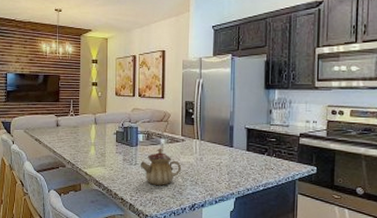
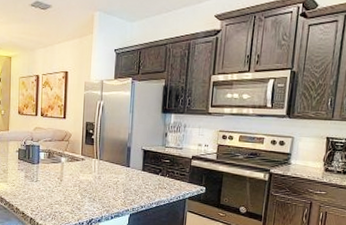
teapot: present [140,148,181,185] -> none [41,166,80,201]

